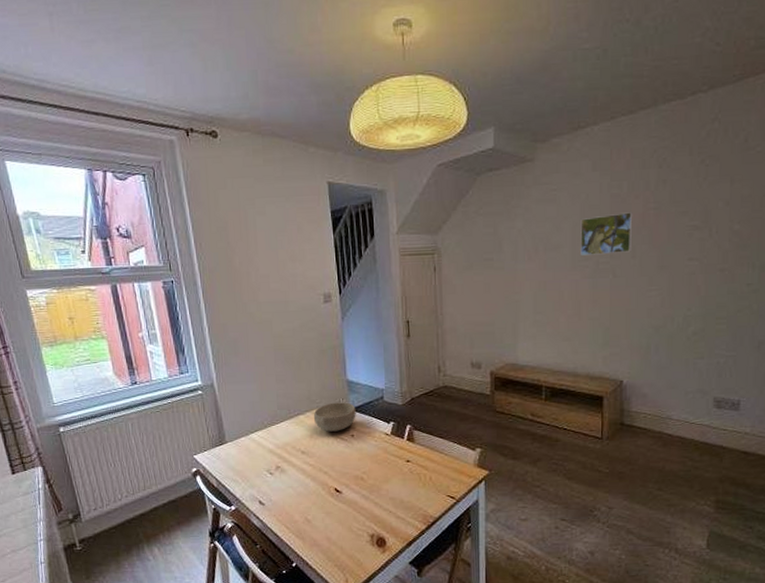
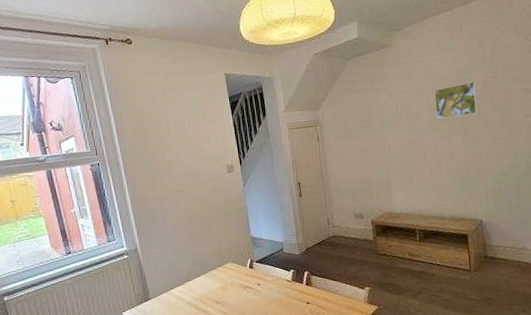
bowl: present [313,402,356,432] -> none [224,256,261,283]

